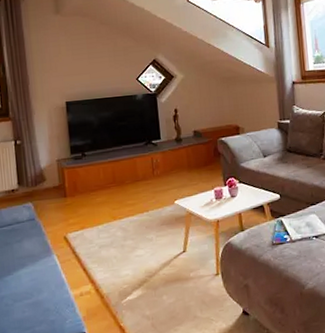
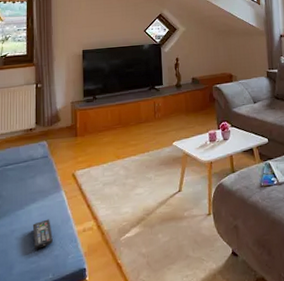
remote control: none [23,284,48,315] -> present [32,219,53,249]

